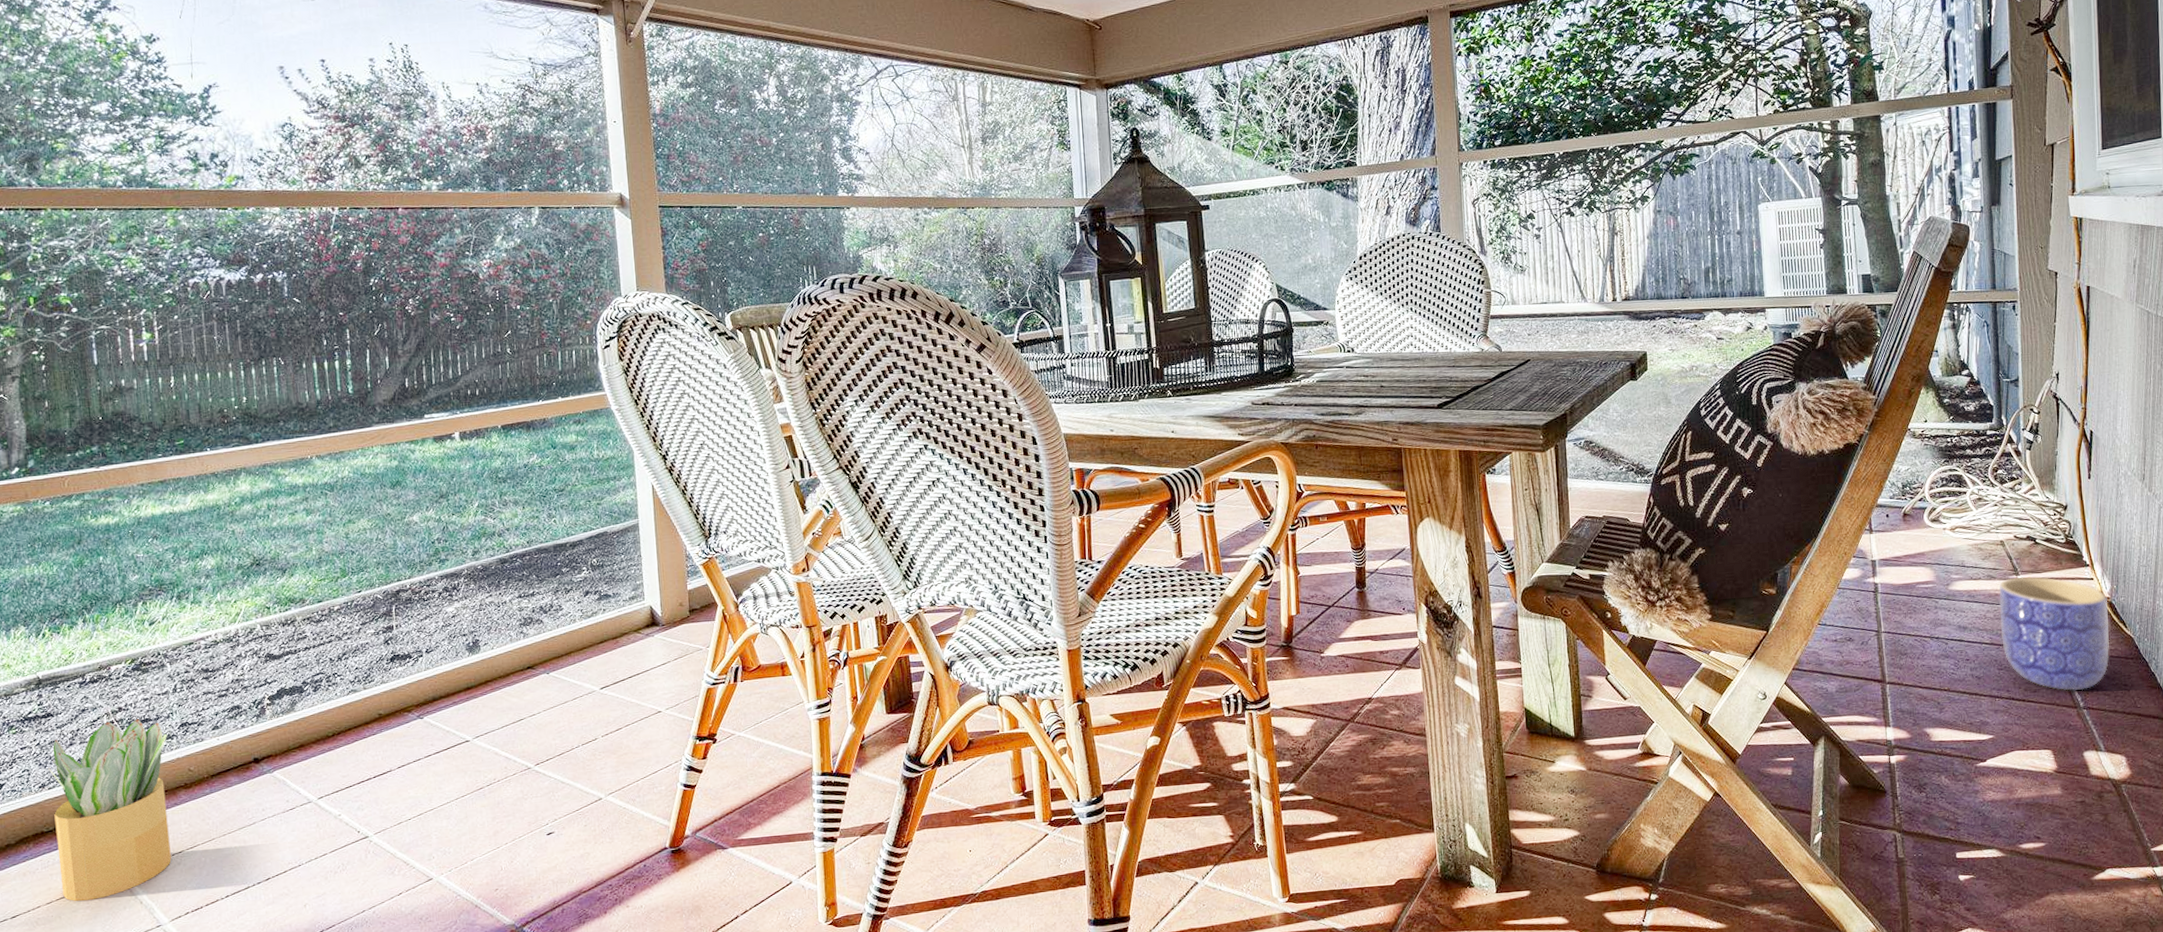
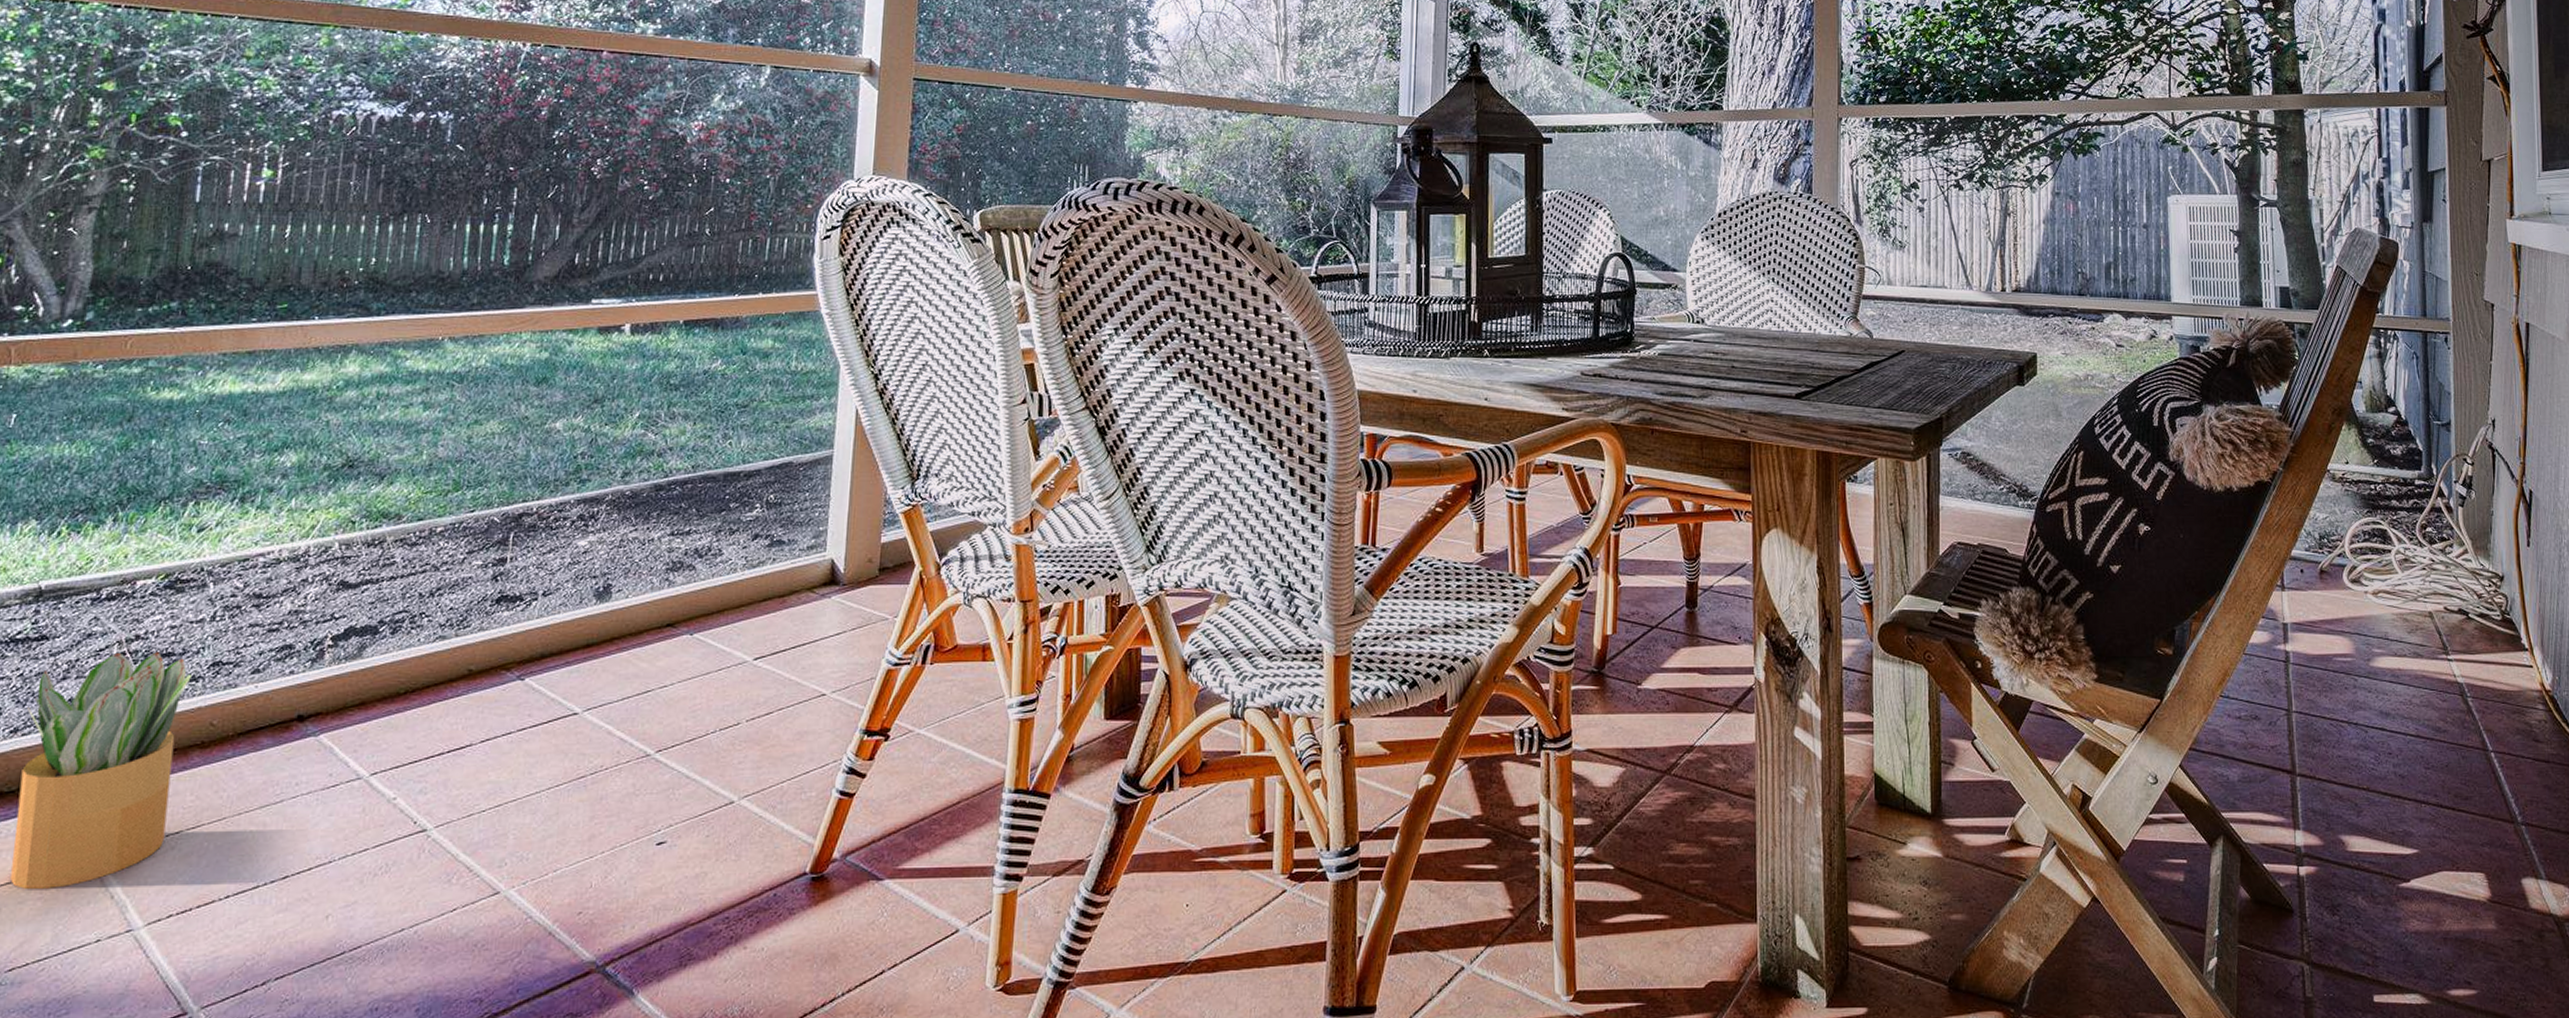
planter: present [1999,577,2110,691] -> none [2426,657,2552,802]

